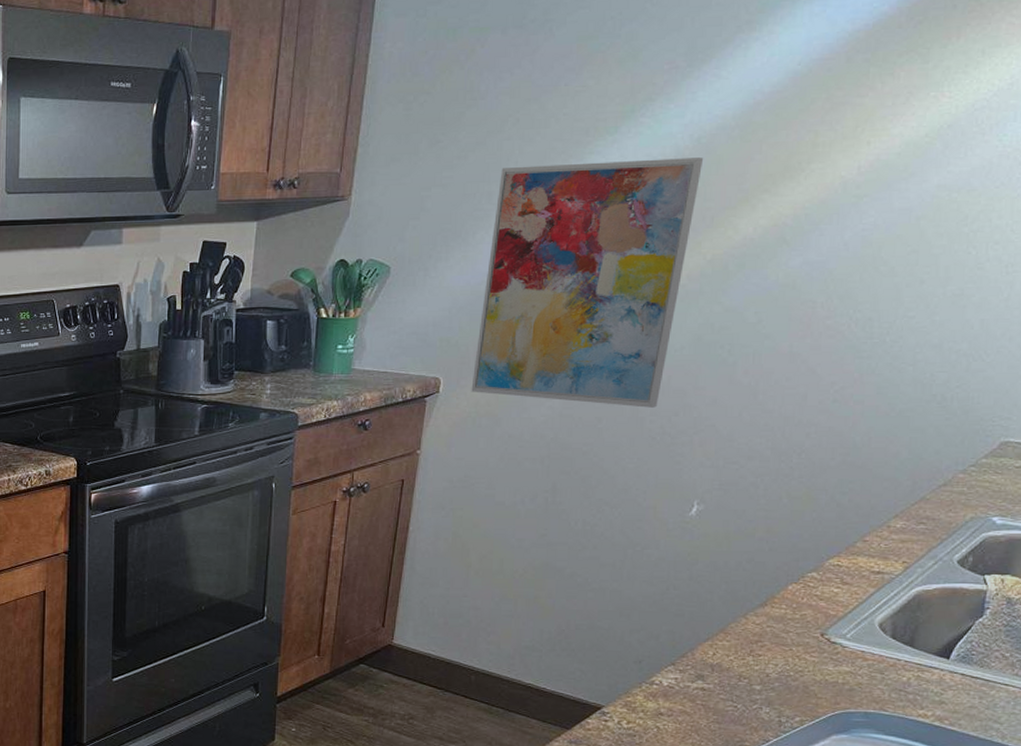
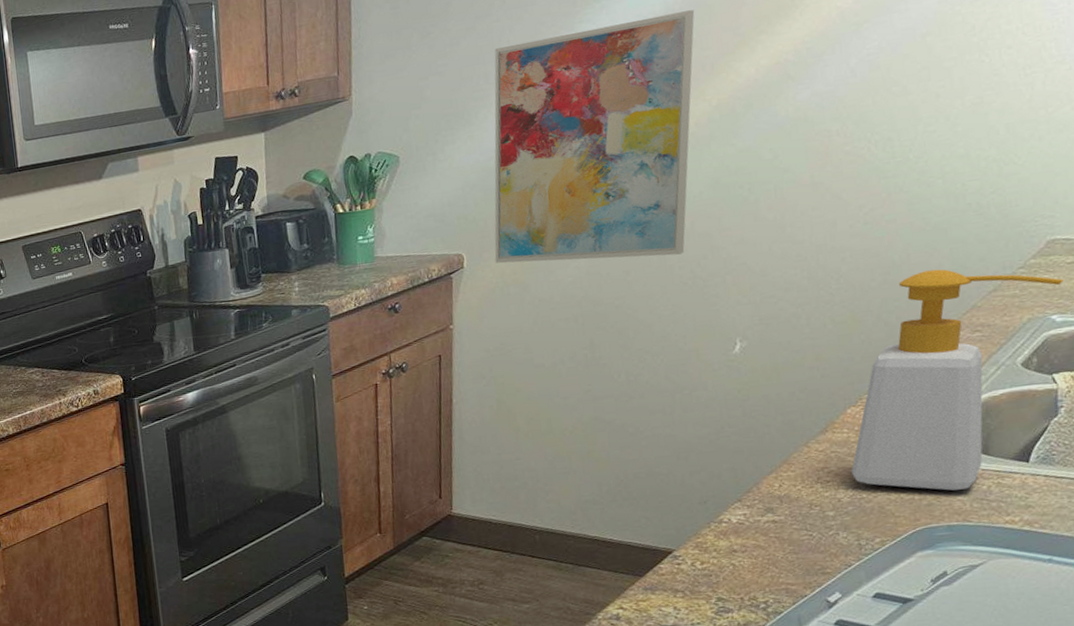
soap bottle: none [783,456,1009,679] -> present [851,269,1064,491]

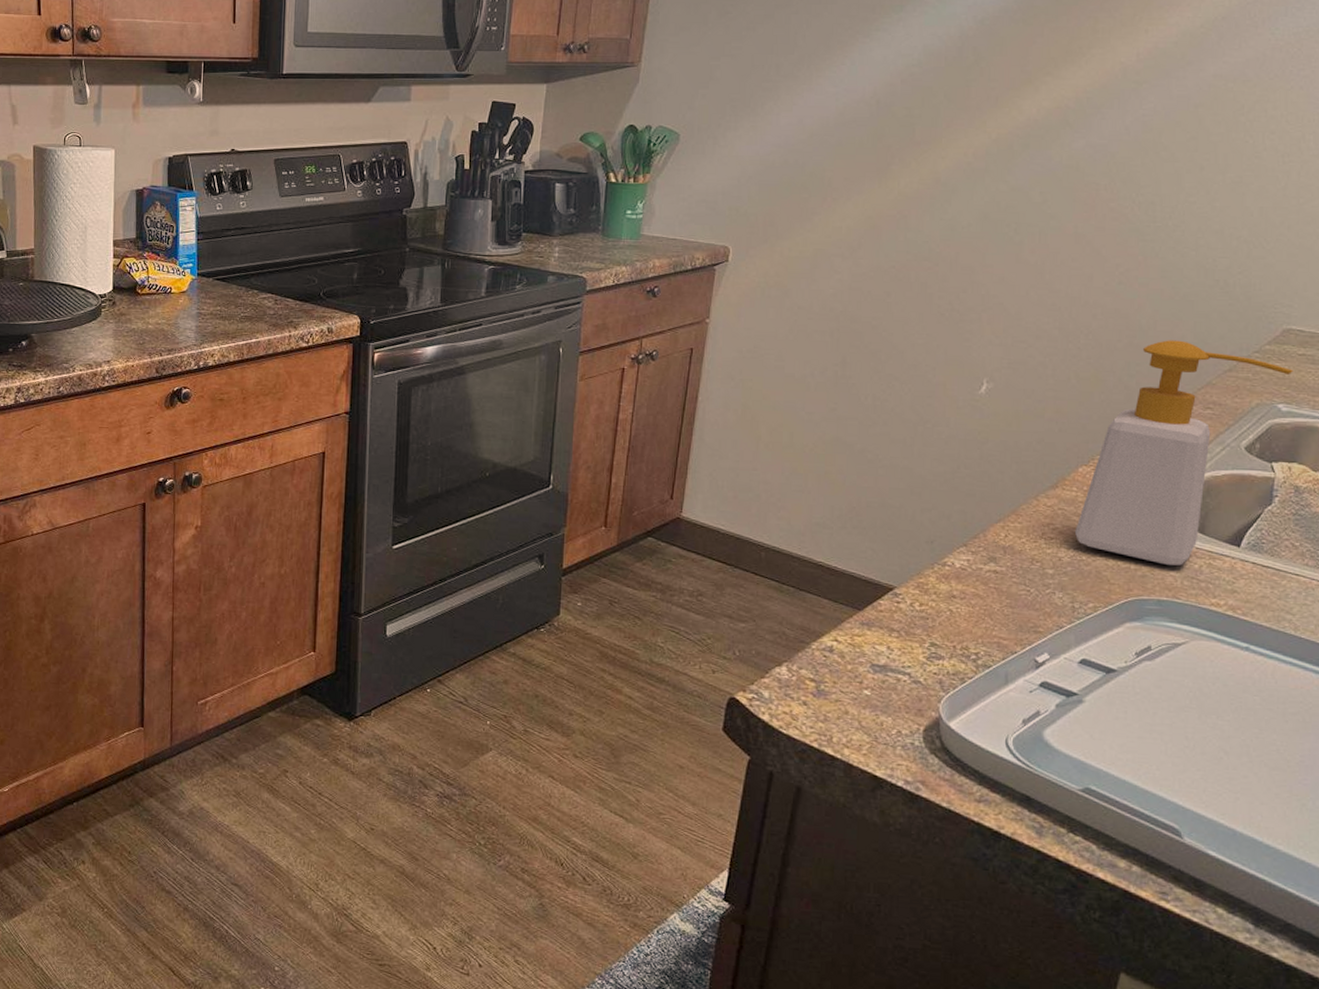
wall art: present [494,9,695,264] -> none [760,38,987,284]

